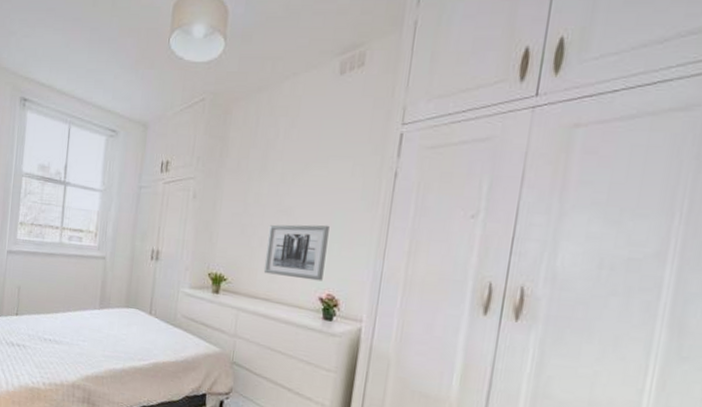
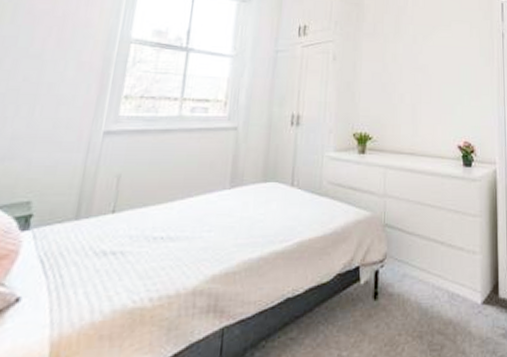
wall art: present [263,224,329,282] -> none [406,79,459,130]

